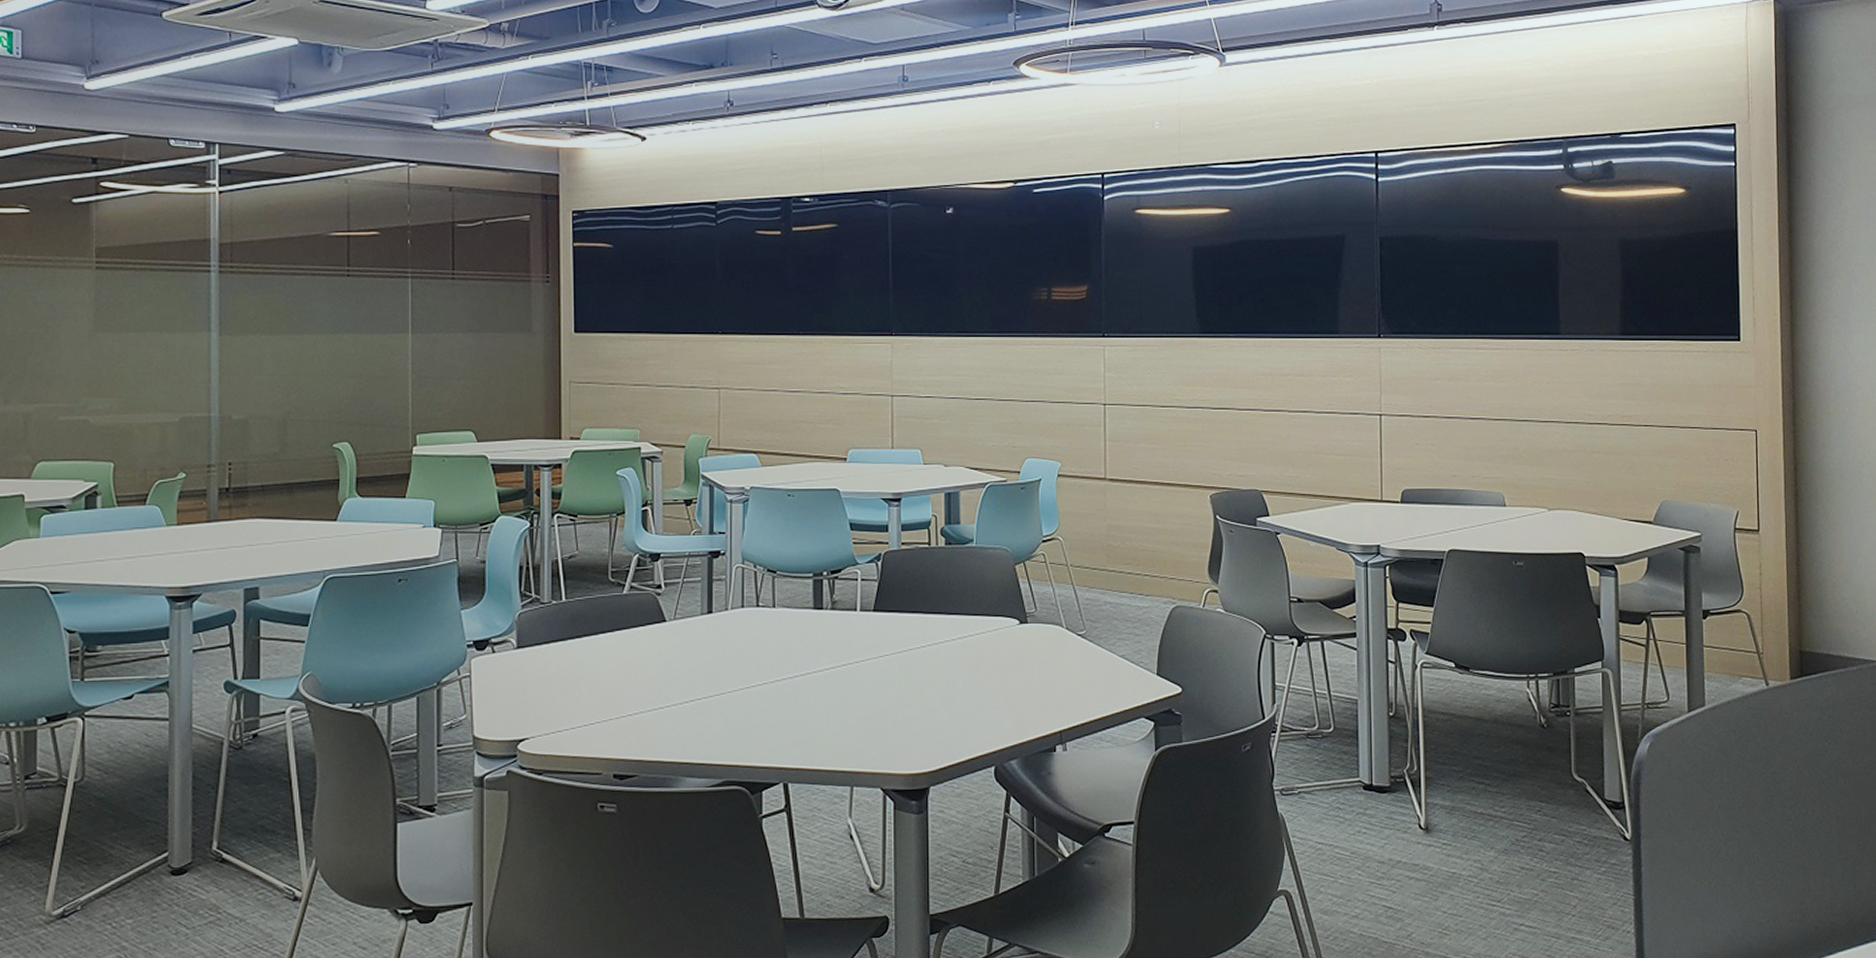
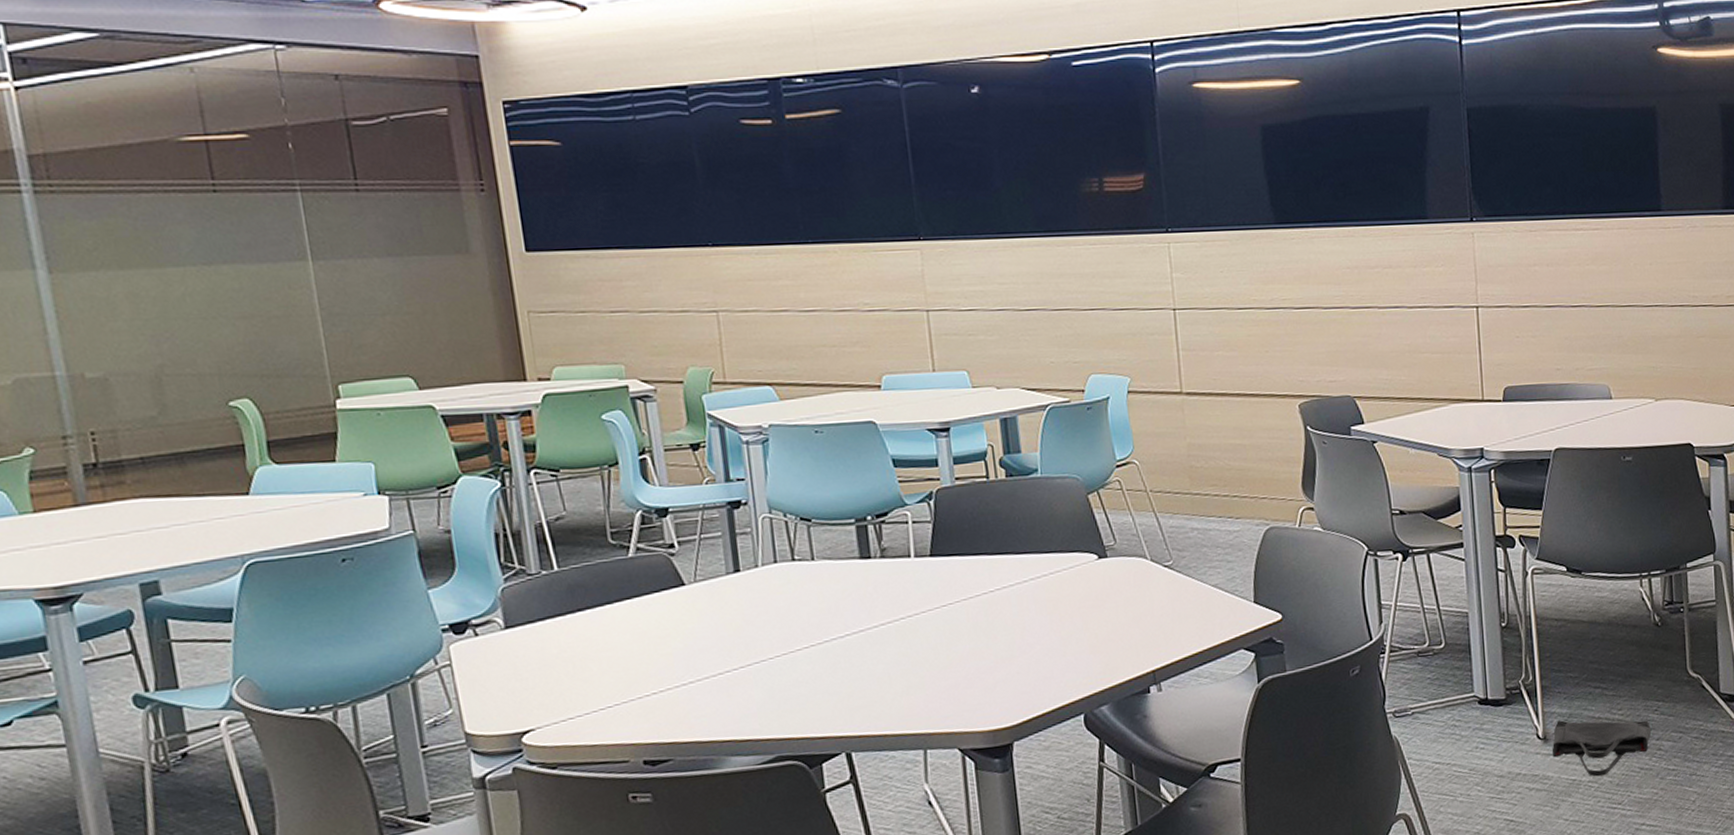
tote bag: none [1434,812,1534,872] -> present [1552,720,1652,777]

